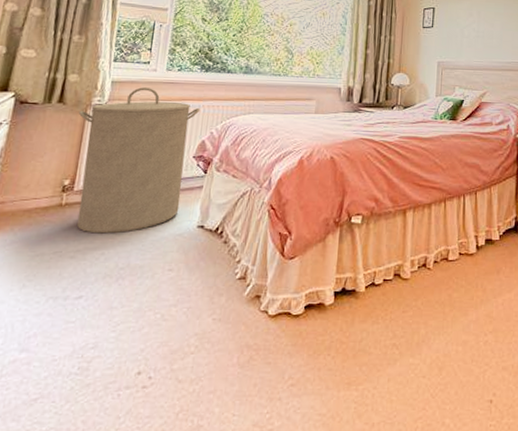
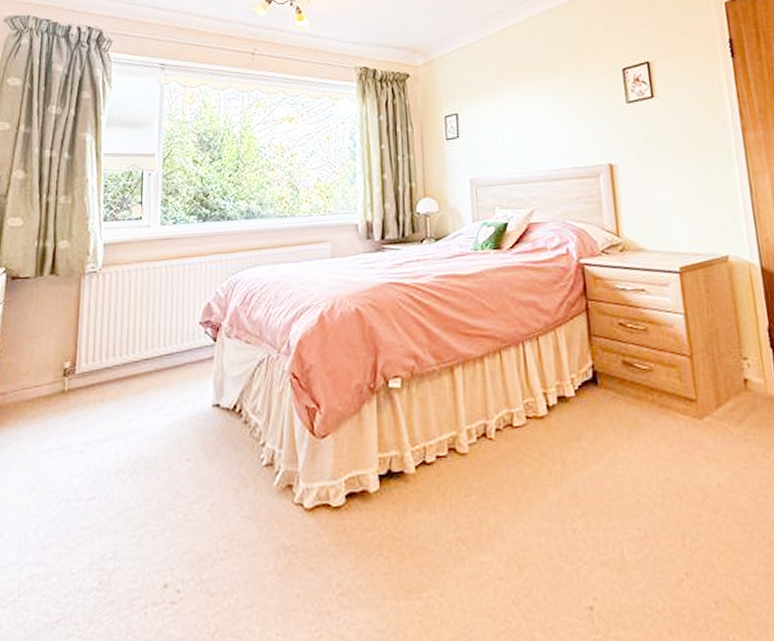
laundry hamper: present [77,87,201,234] -> none [72,247,202,422]

